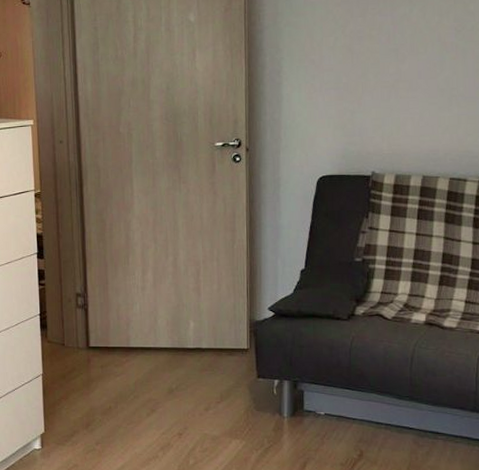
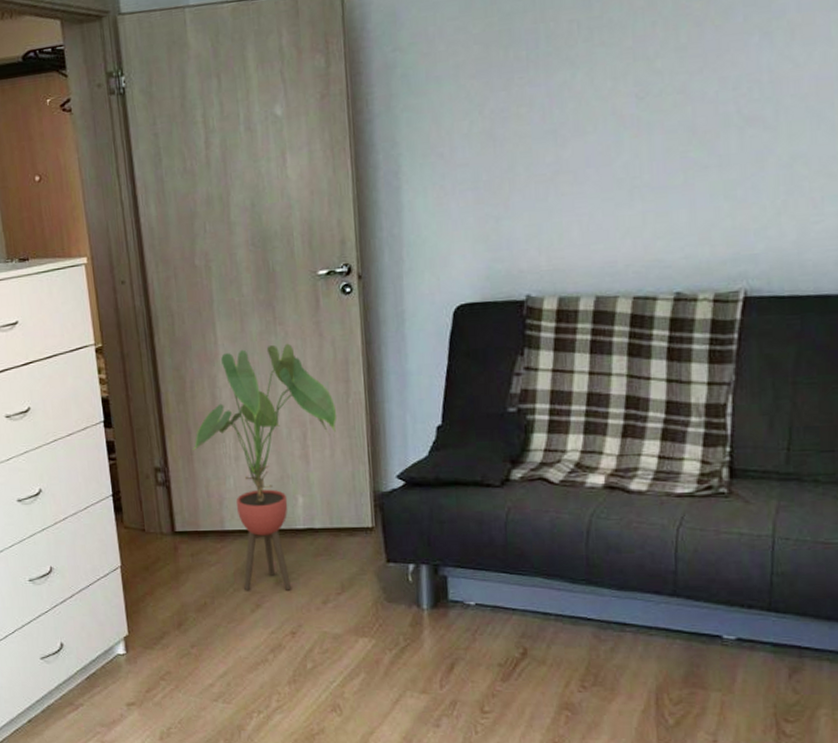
house plant: none [107,198,225,399] -> present [192,343,337,591]

